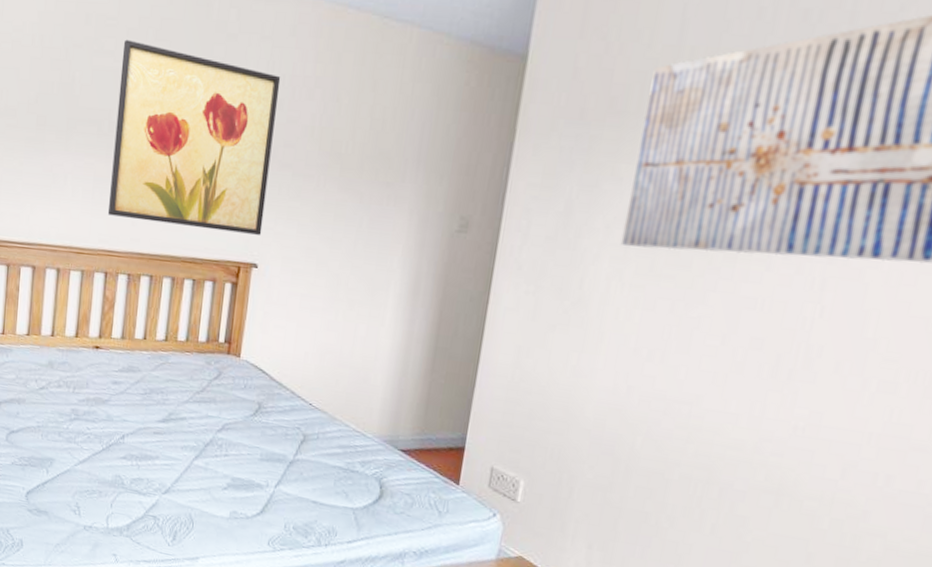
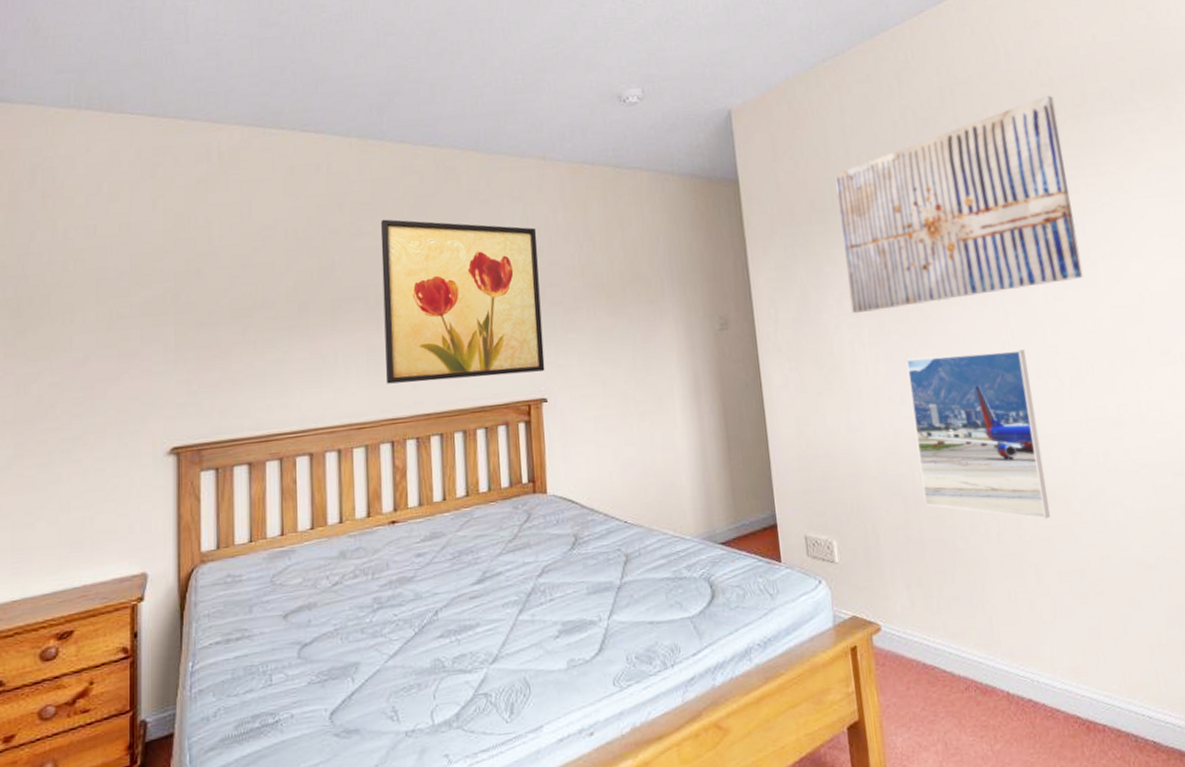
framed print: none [638,312,830,527] -> present [906,350,1050,519]

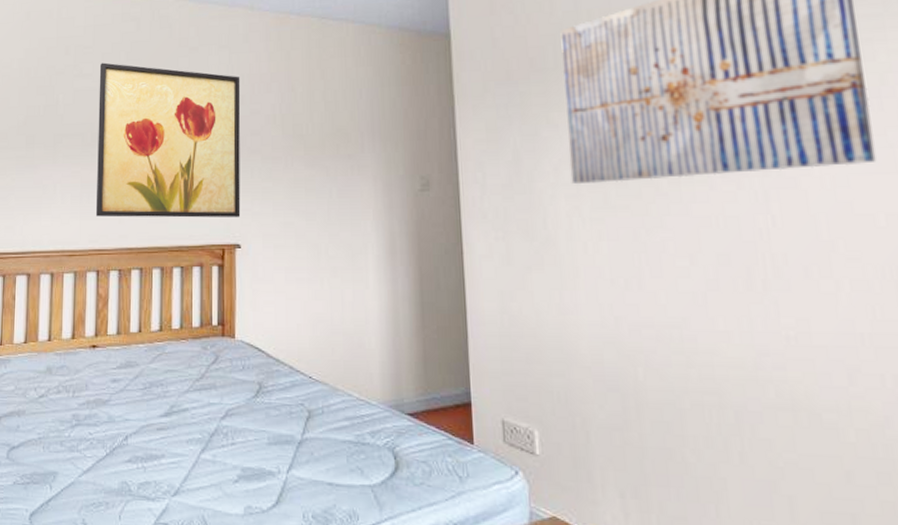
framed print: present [906,350,1050,519] -> none [635,239,813,445]

